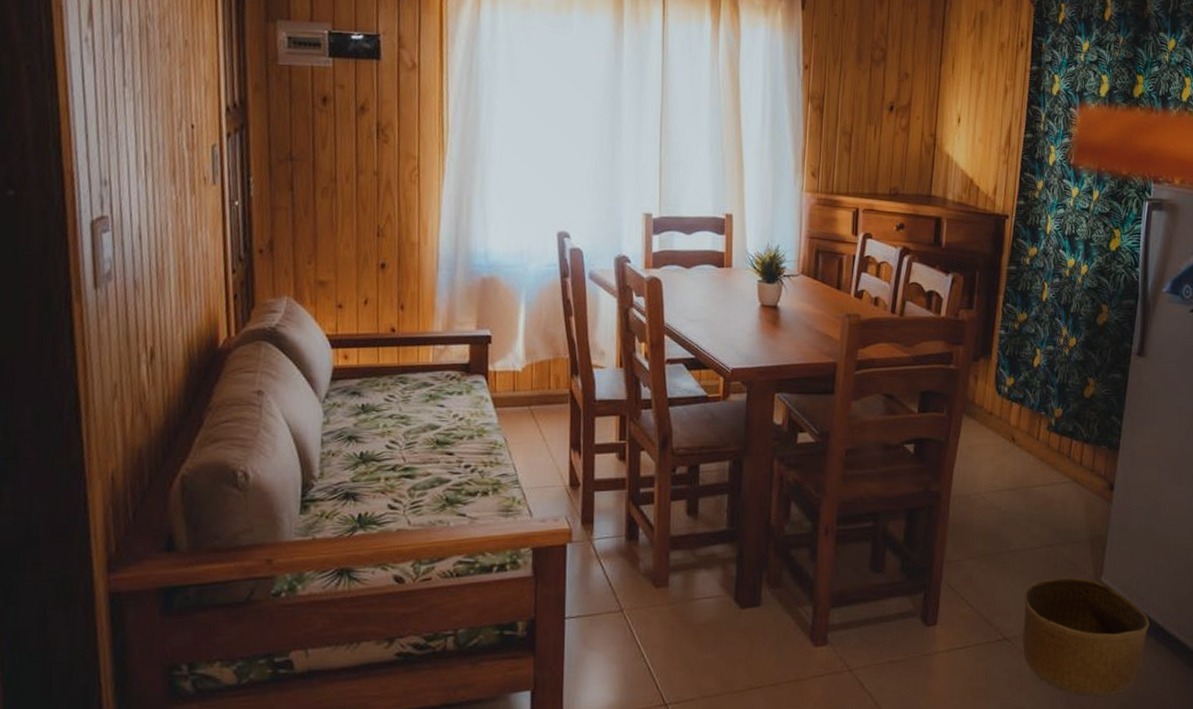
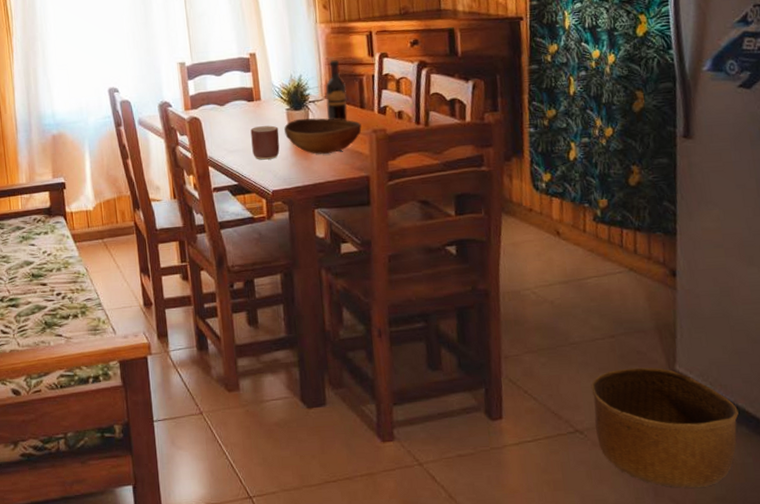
mug: none [715,296,747,334] -> present [250,125,280,160]
bowl: none [753,293,835,334] -> present [284,118,362,154]
wine bottle: none [800,234,824,301] -> present [325,60,348,121]

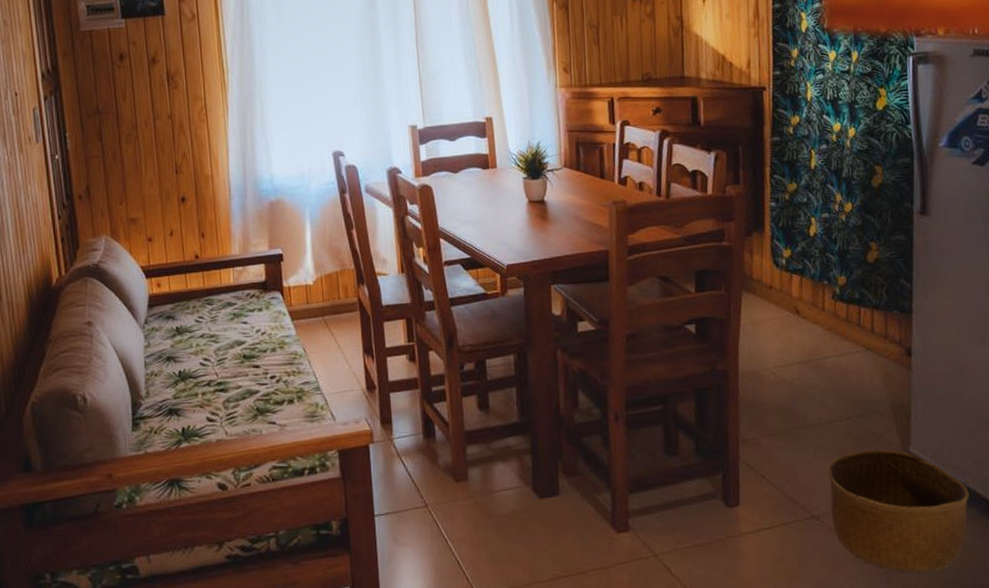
mug: present [250,125,280,160] -> none [485,195,516,232]
bowl: present [284,118,362,154] -> none [521,188,601,227]
wine bottle: present [325,60,348,121] -> none [564,127,588,192]

